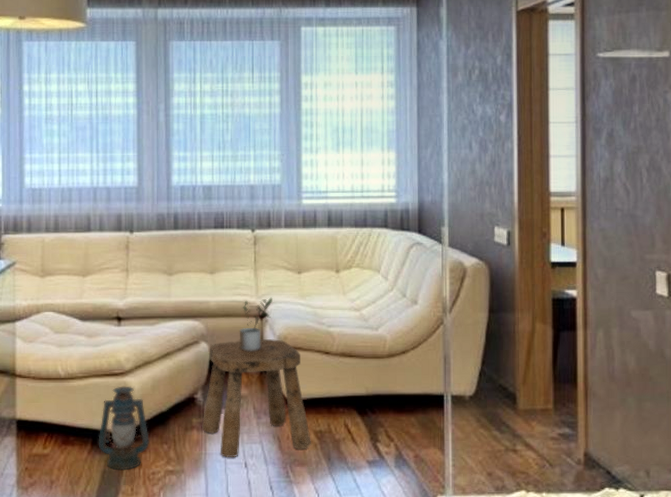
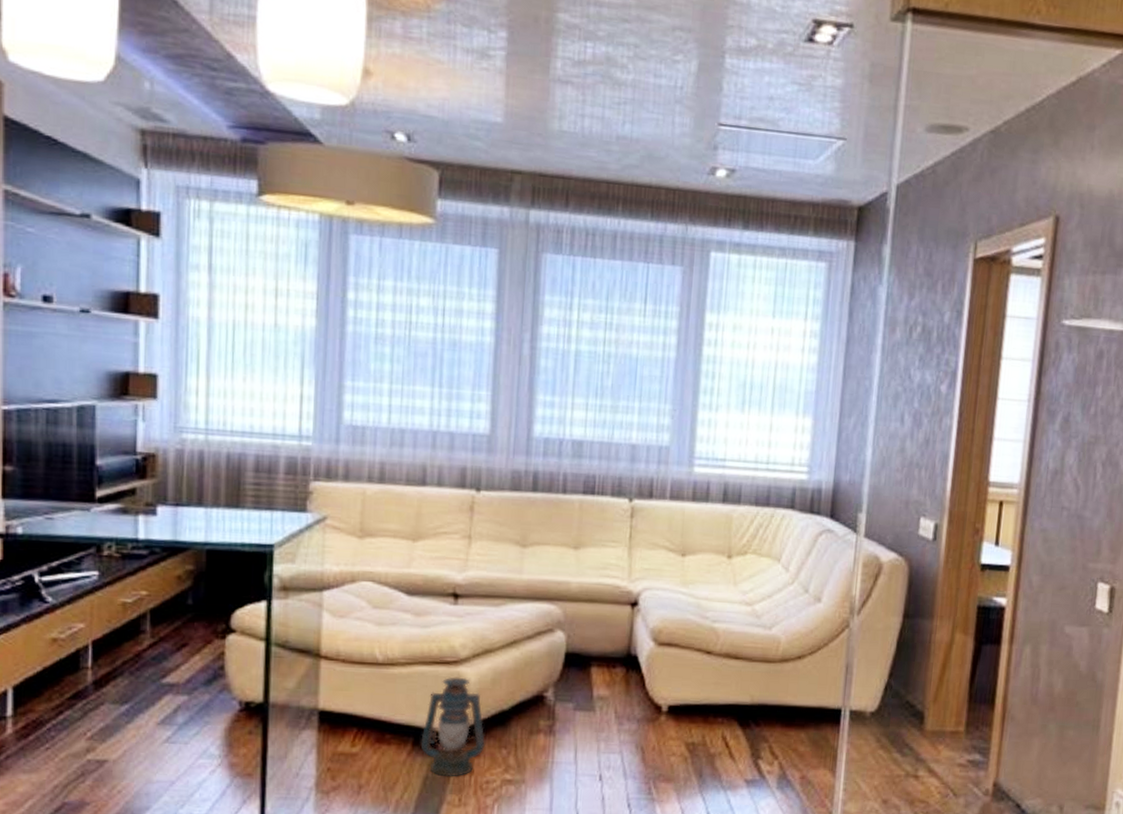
stool: present [202,338,311,457] -> none [550,631,681,768]
potted plant: present [239,297,272,352] -> none [603,582,648,646]

